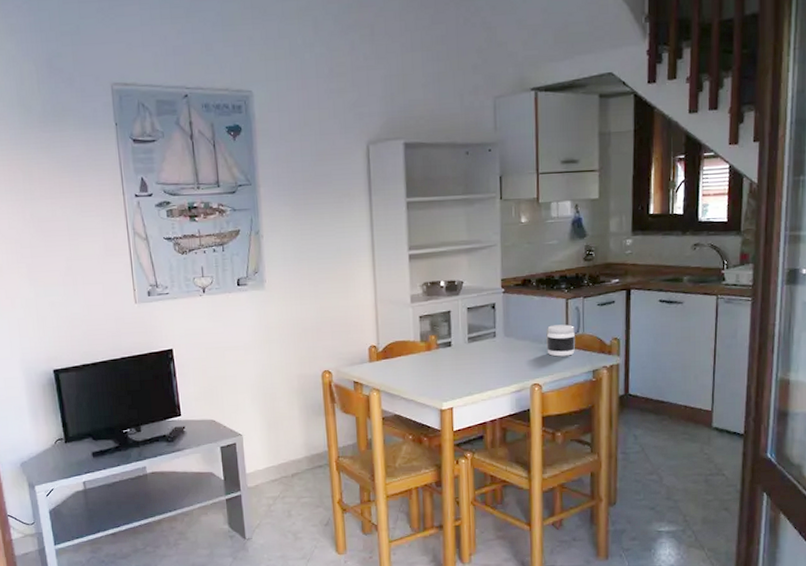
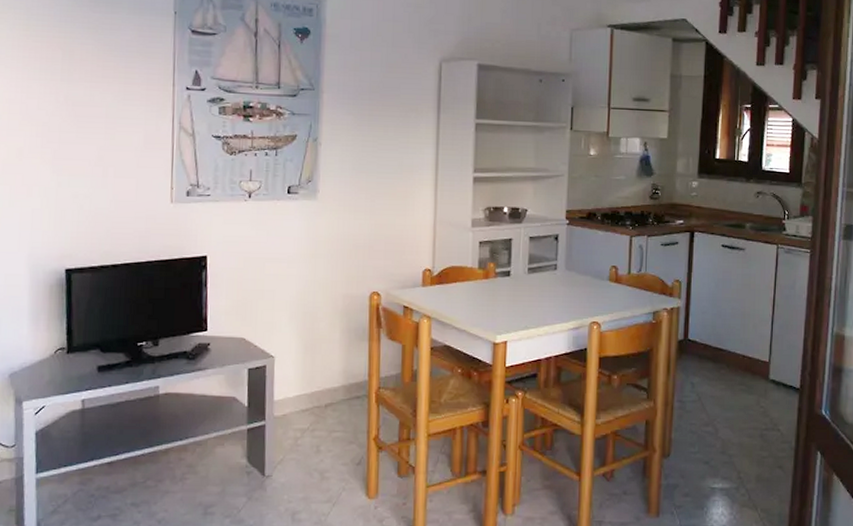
jar: present [546,324,576,357] -> none [608,262,638,295]

